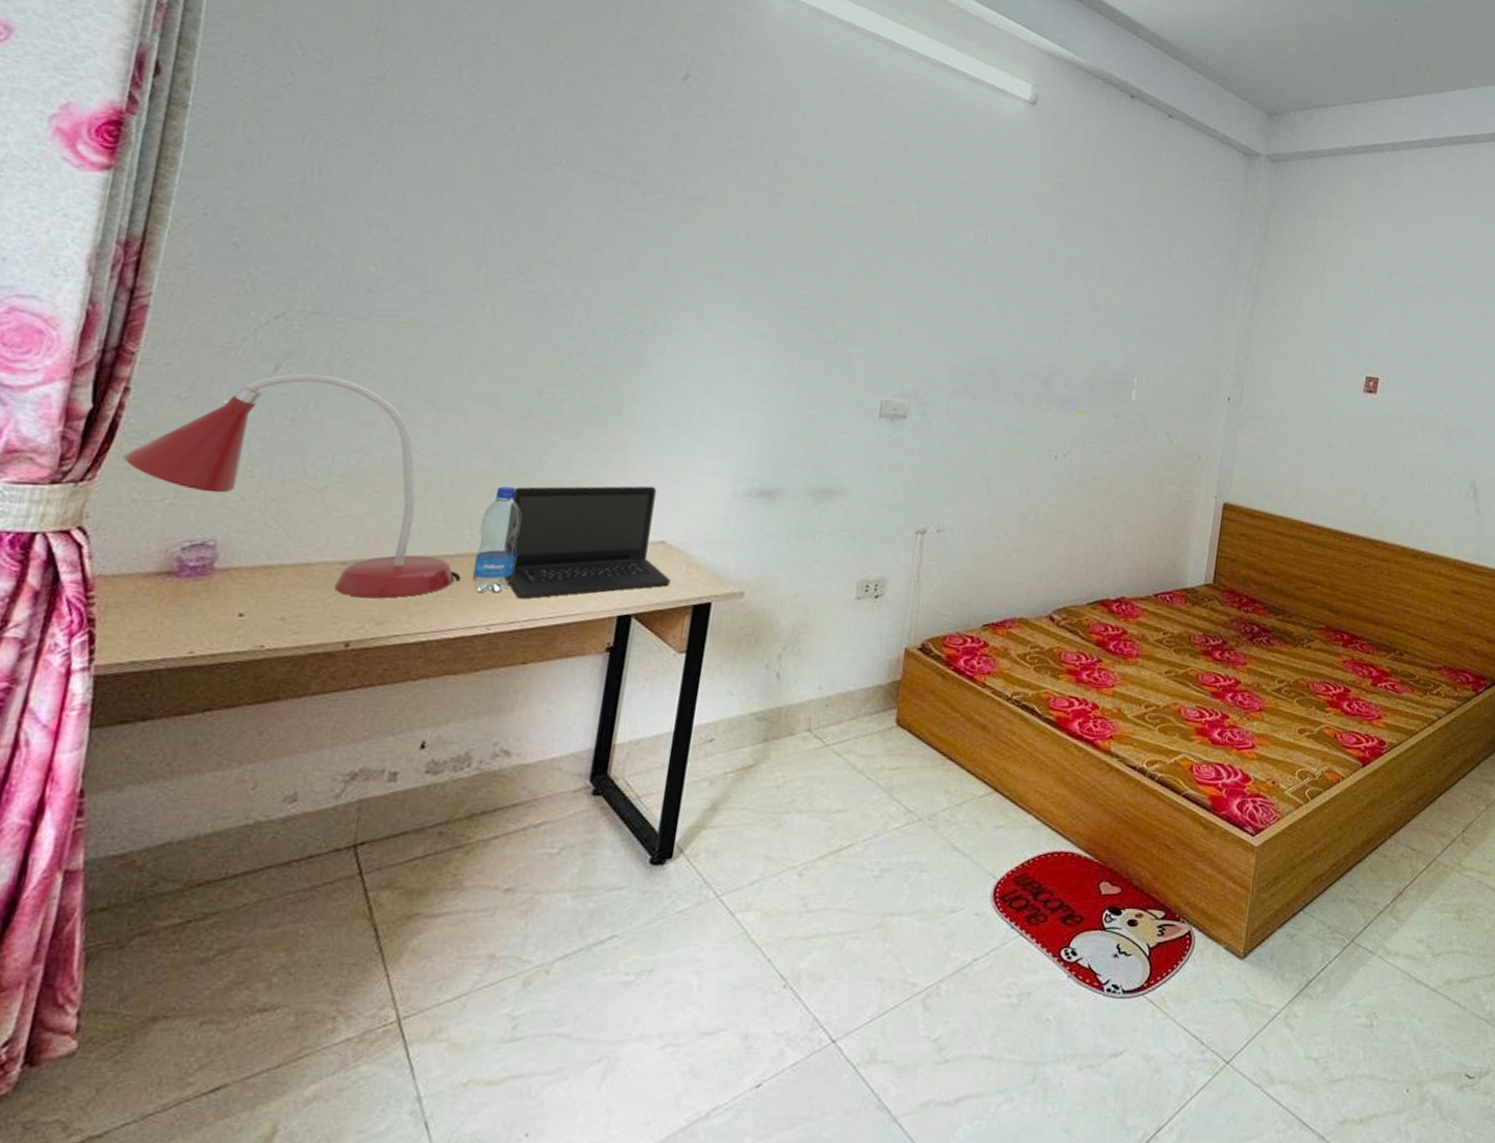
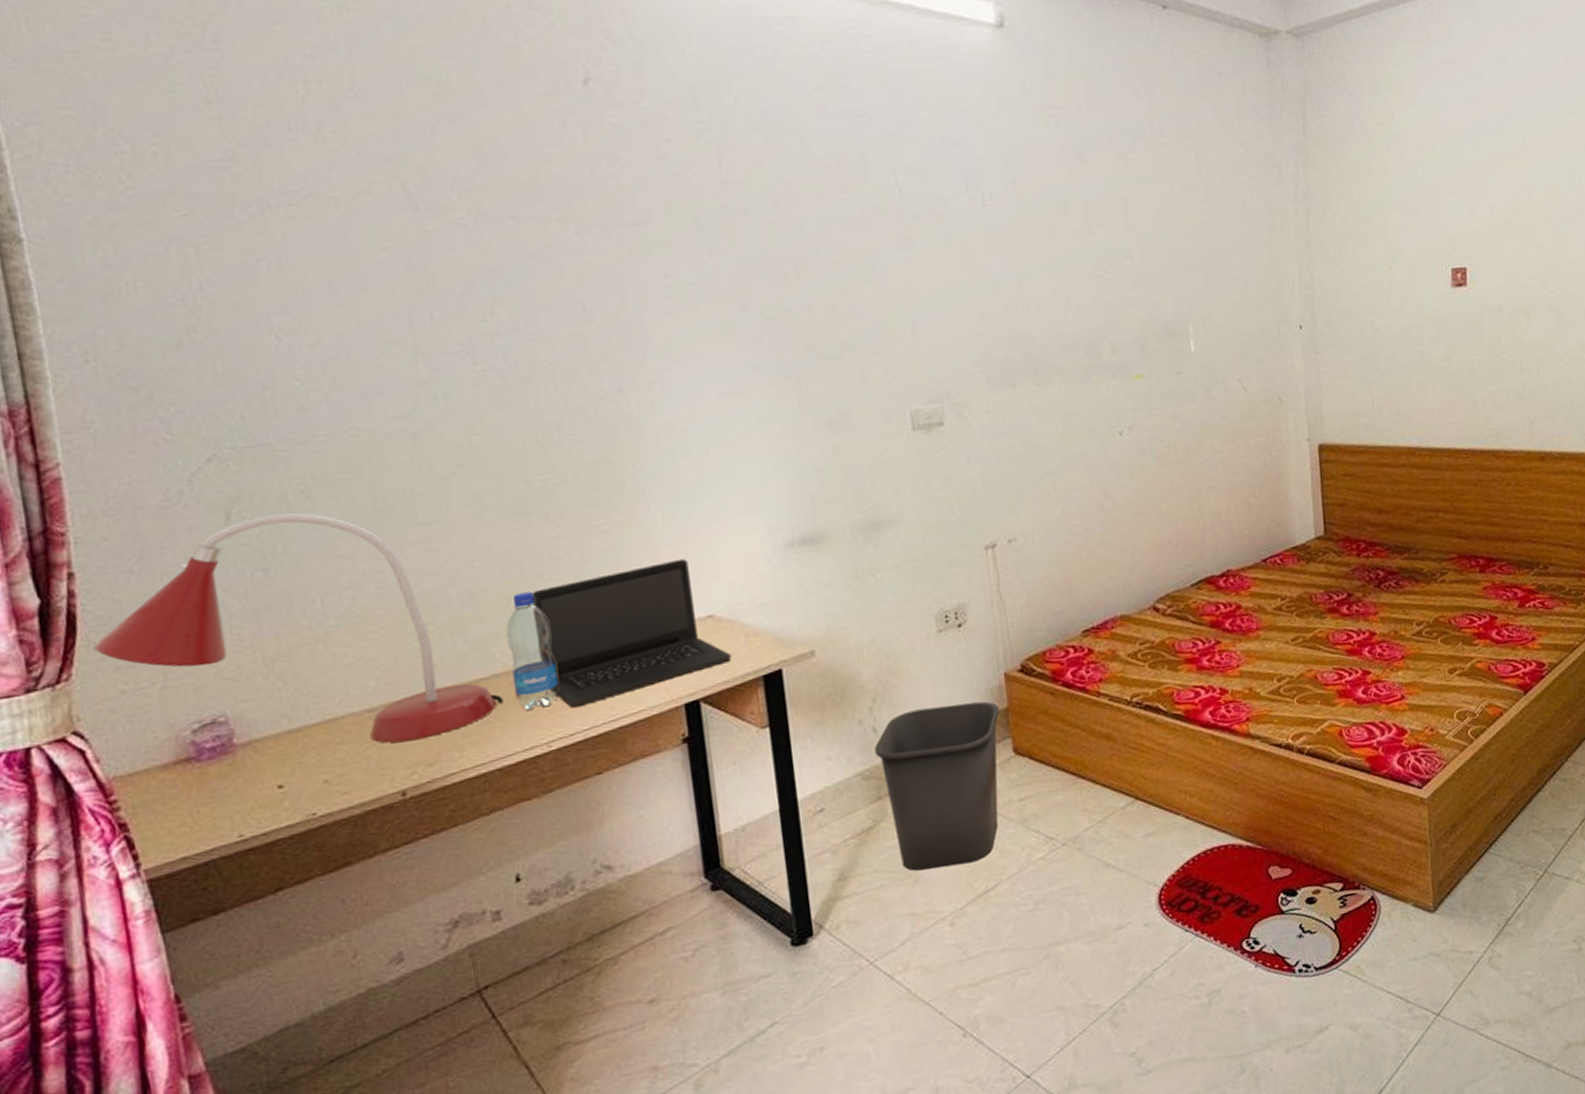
waste bin: none [770,665,893,819] -> present [875,701,1000,871]

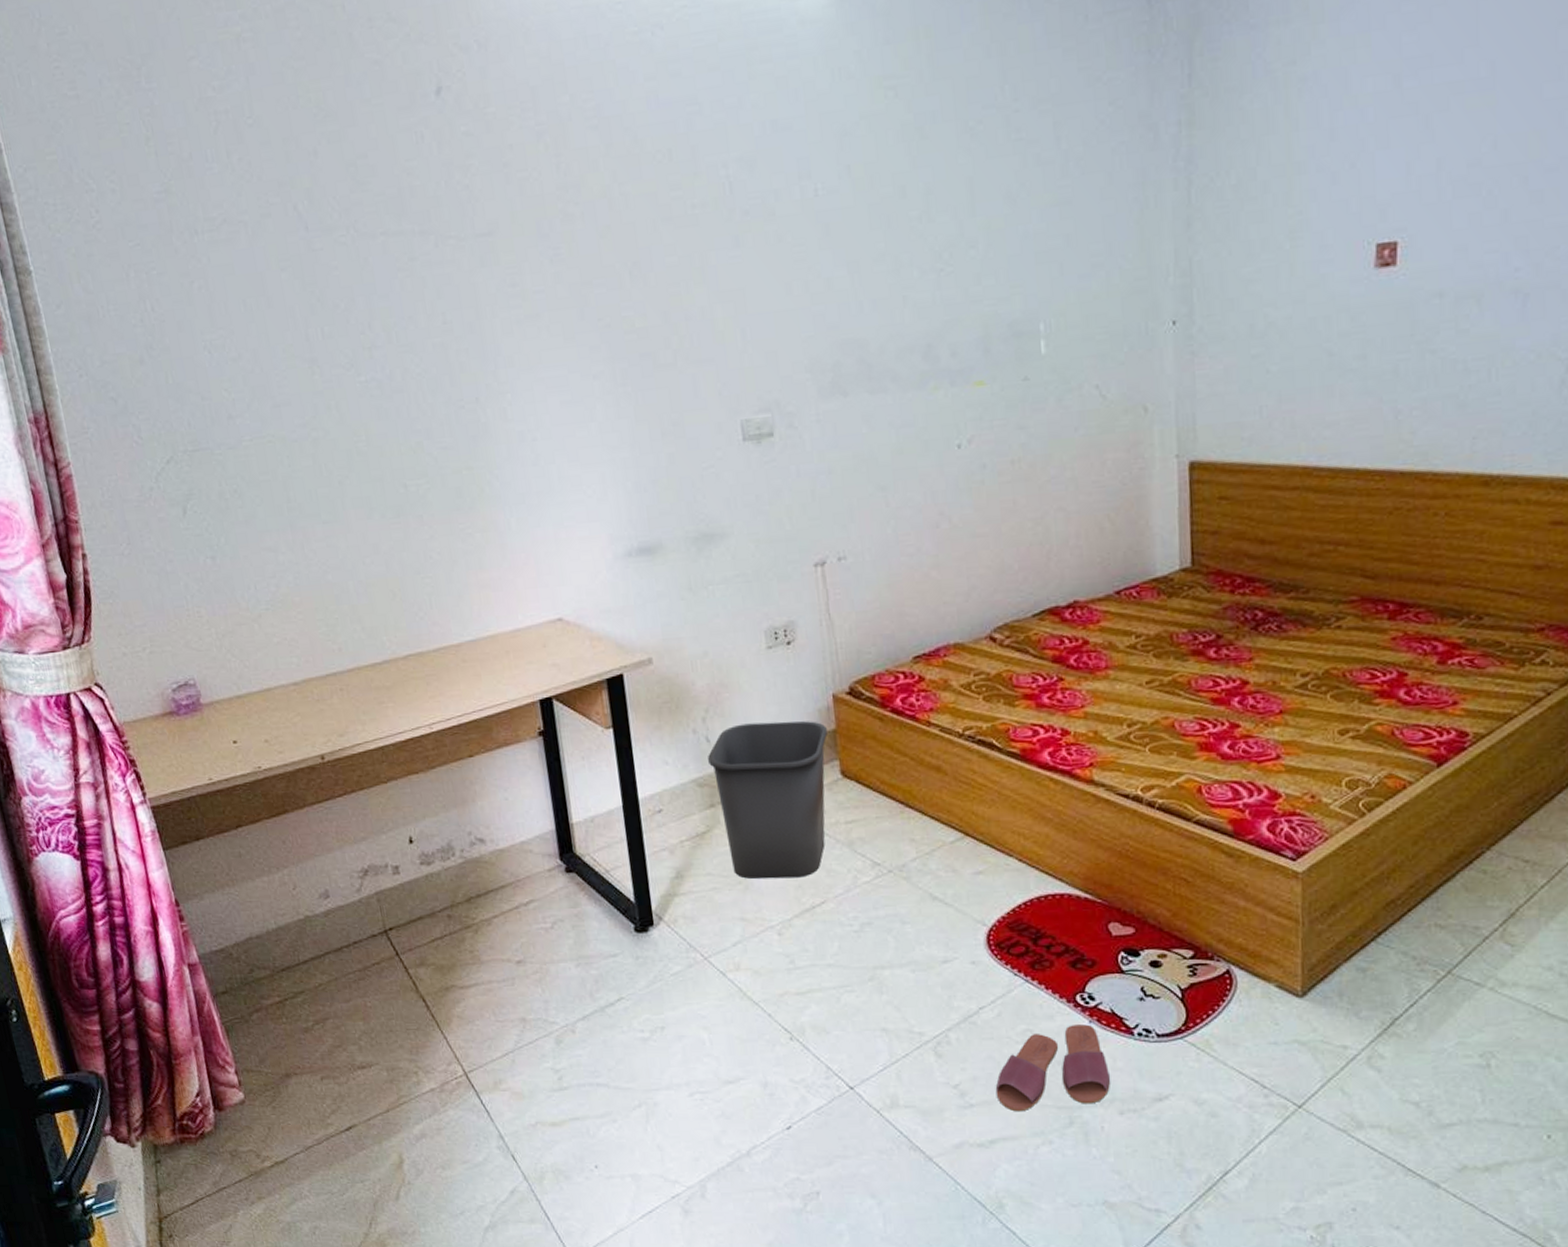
desk lamp: present [94,512,503,743] -> none [103,508,394,714]
bottle: present [505,591,560,712] -> none [392,587,437,696]
laptop: present [531,558,732,708] -> none [412,563,579,696]
slippers: none [1171,969,1276,1070] -> present [995,1024,1110,1112]

